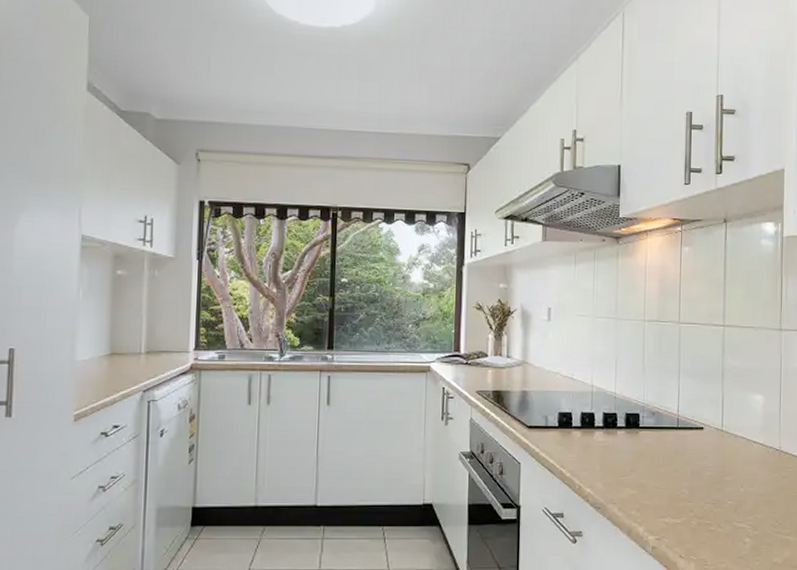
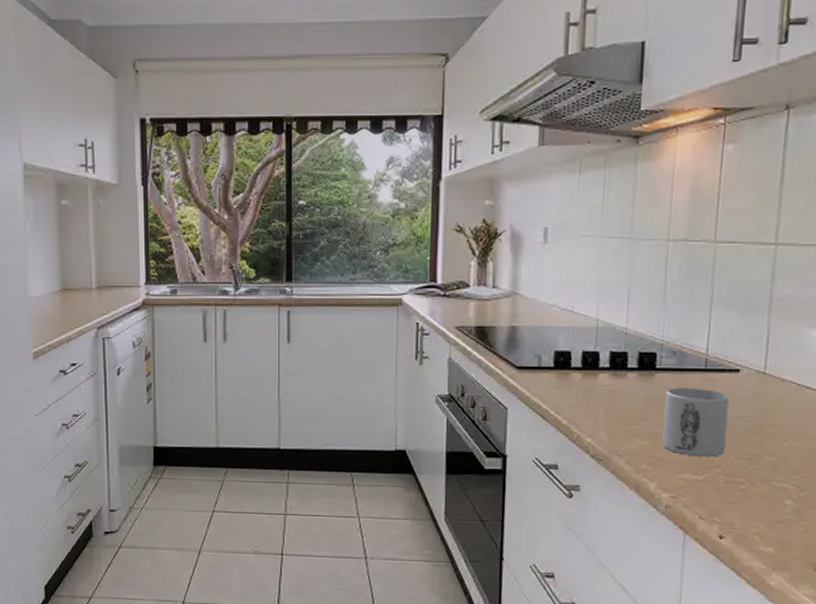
mug: none [647,443,697,503] -> present [662,387,730,457]

